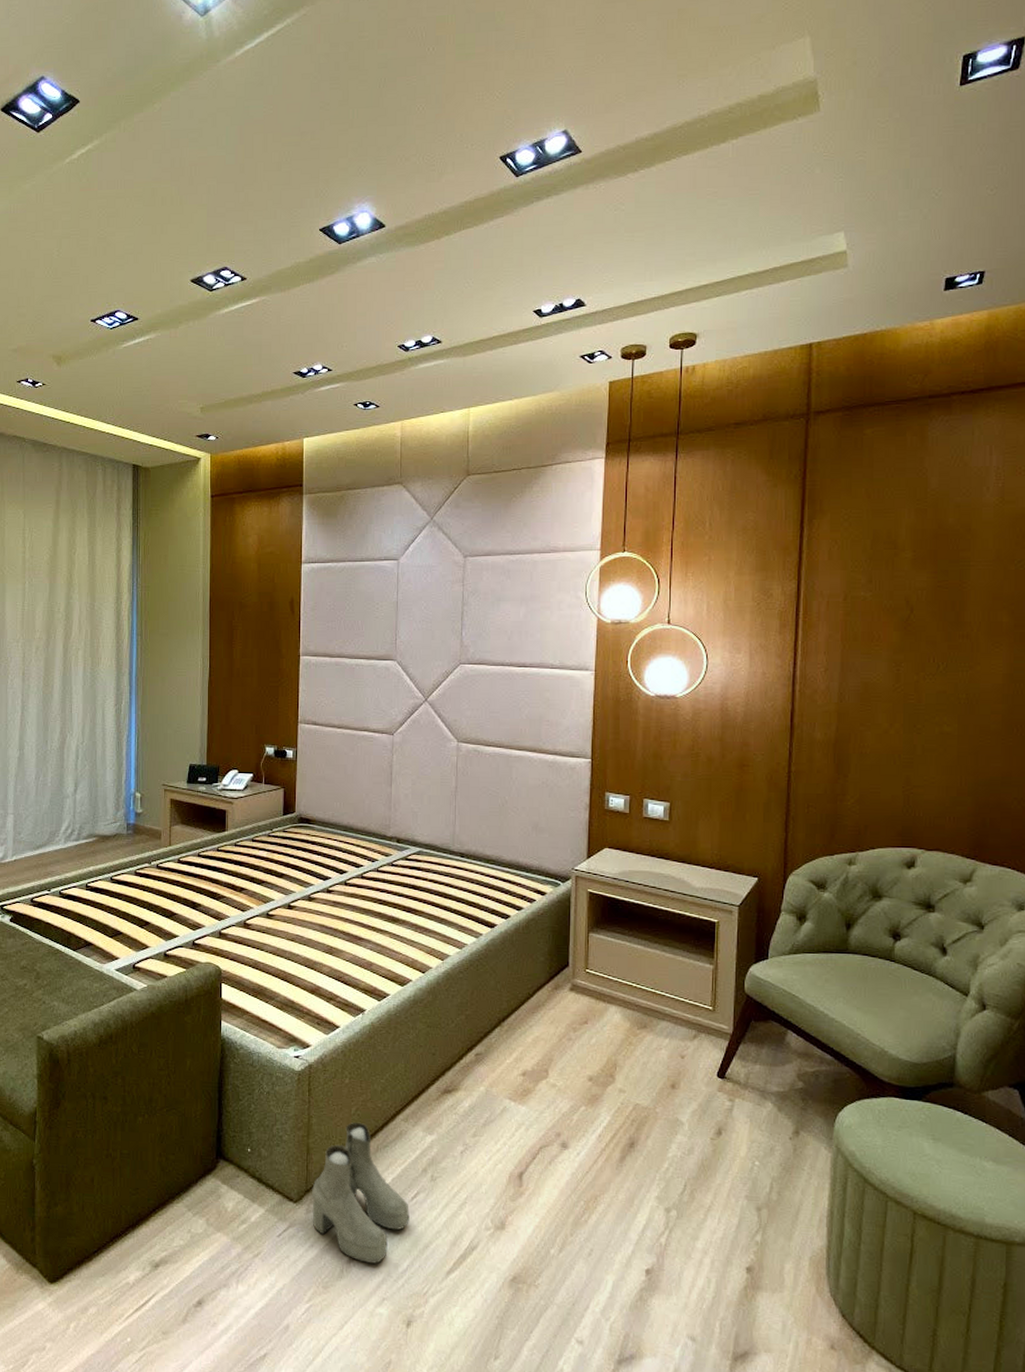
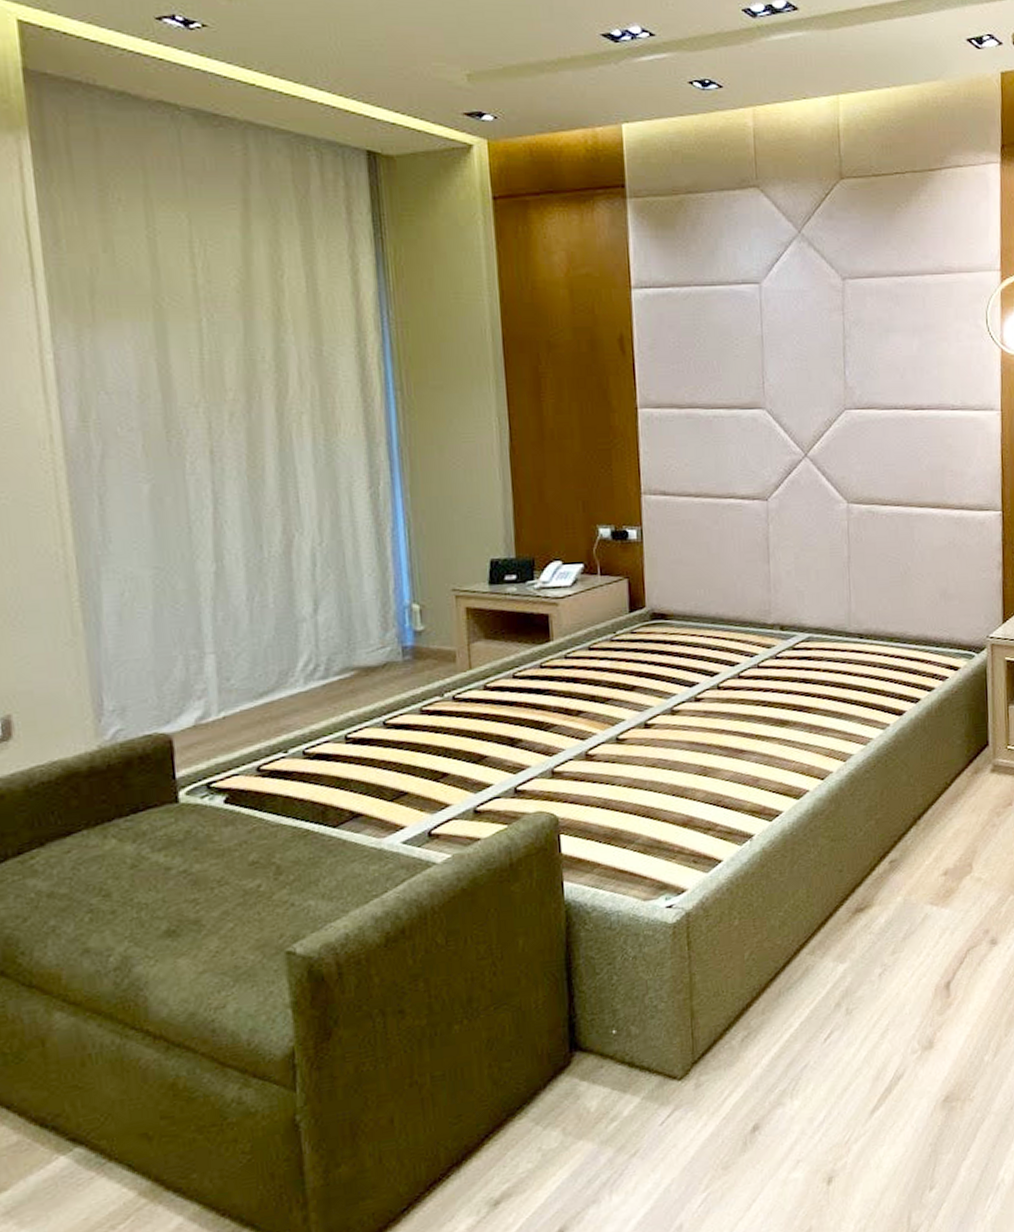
boots: present [312,1122,409,1264] -> none [701,967,823,1127]

